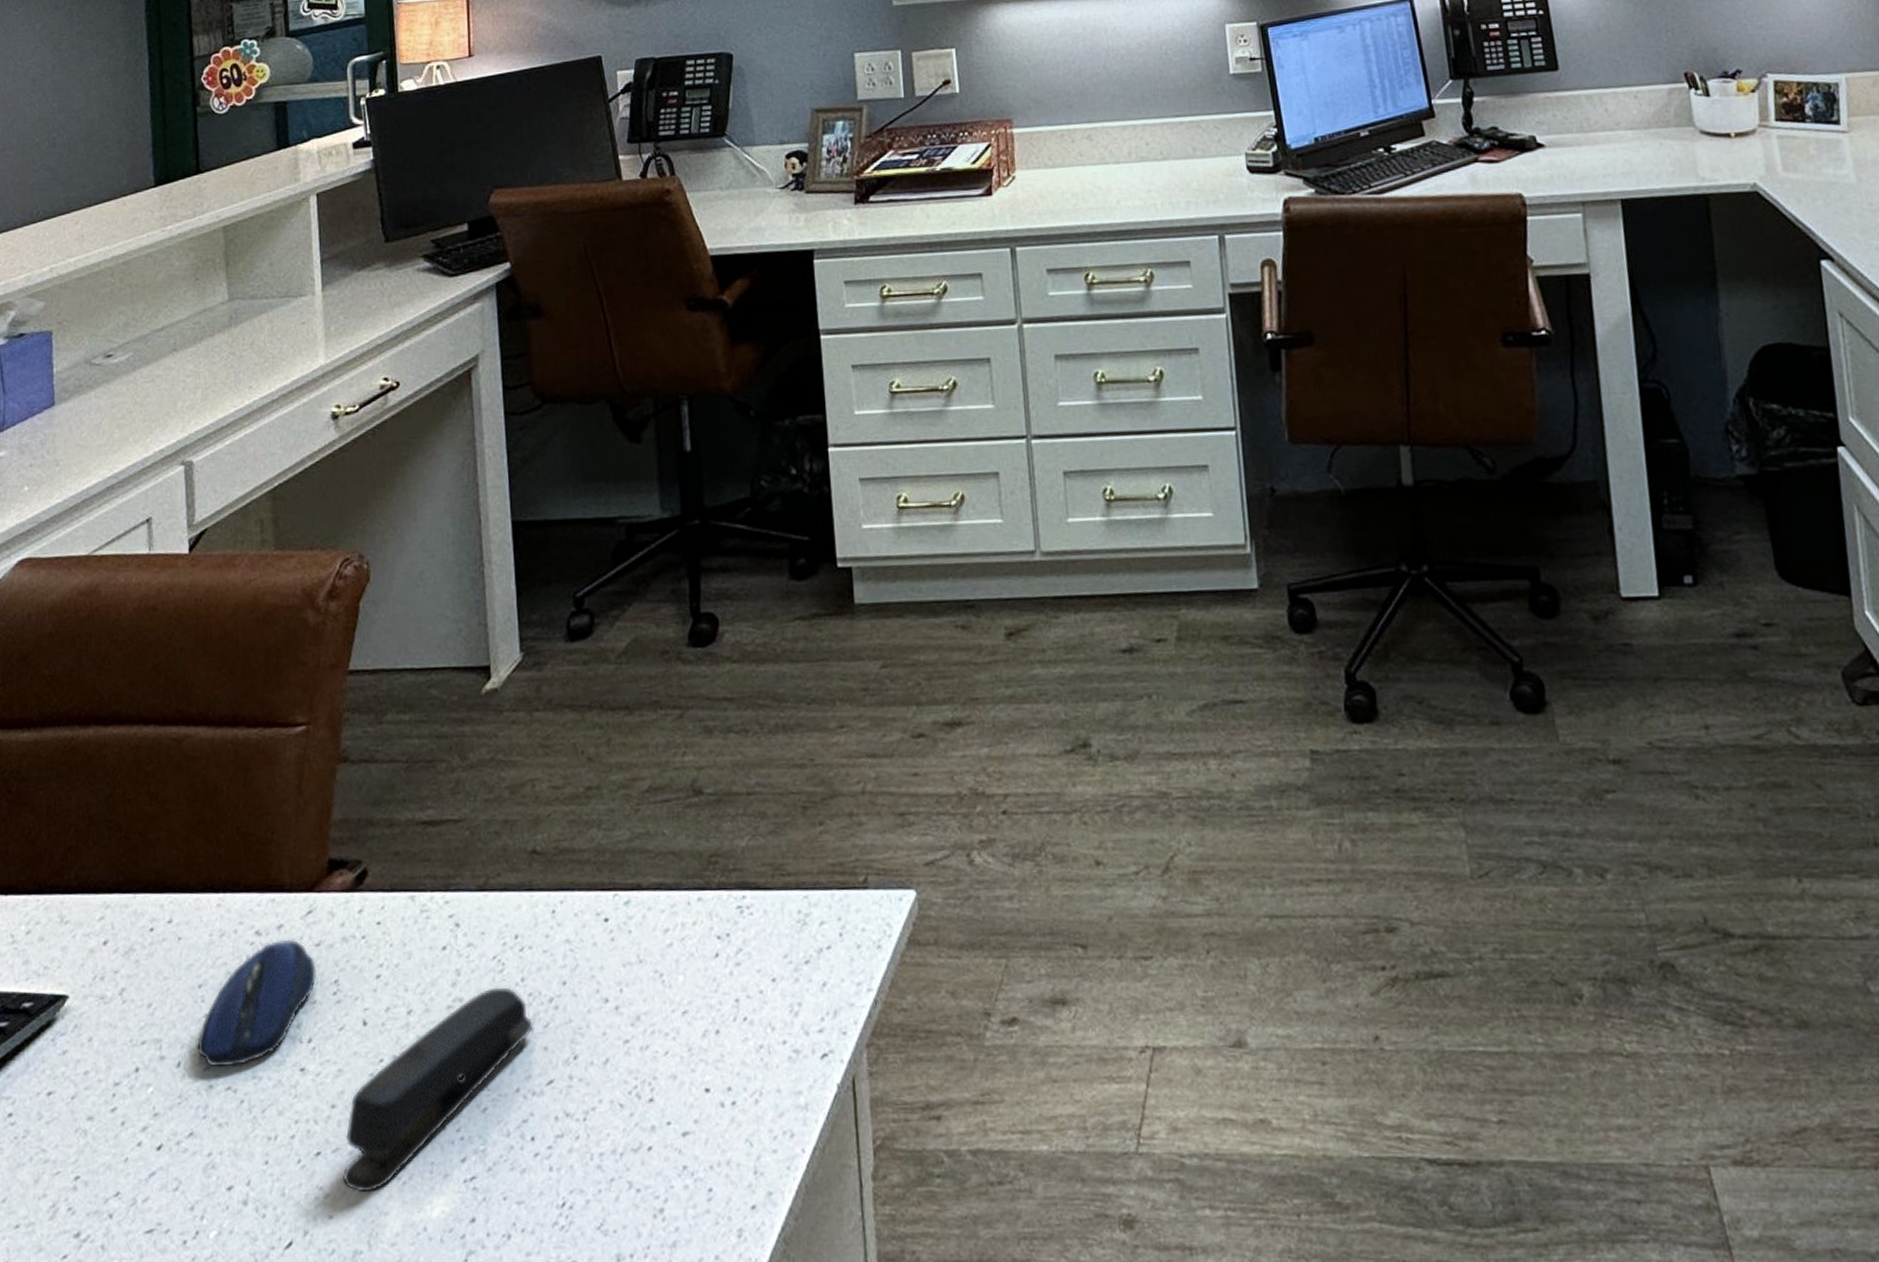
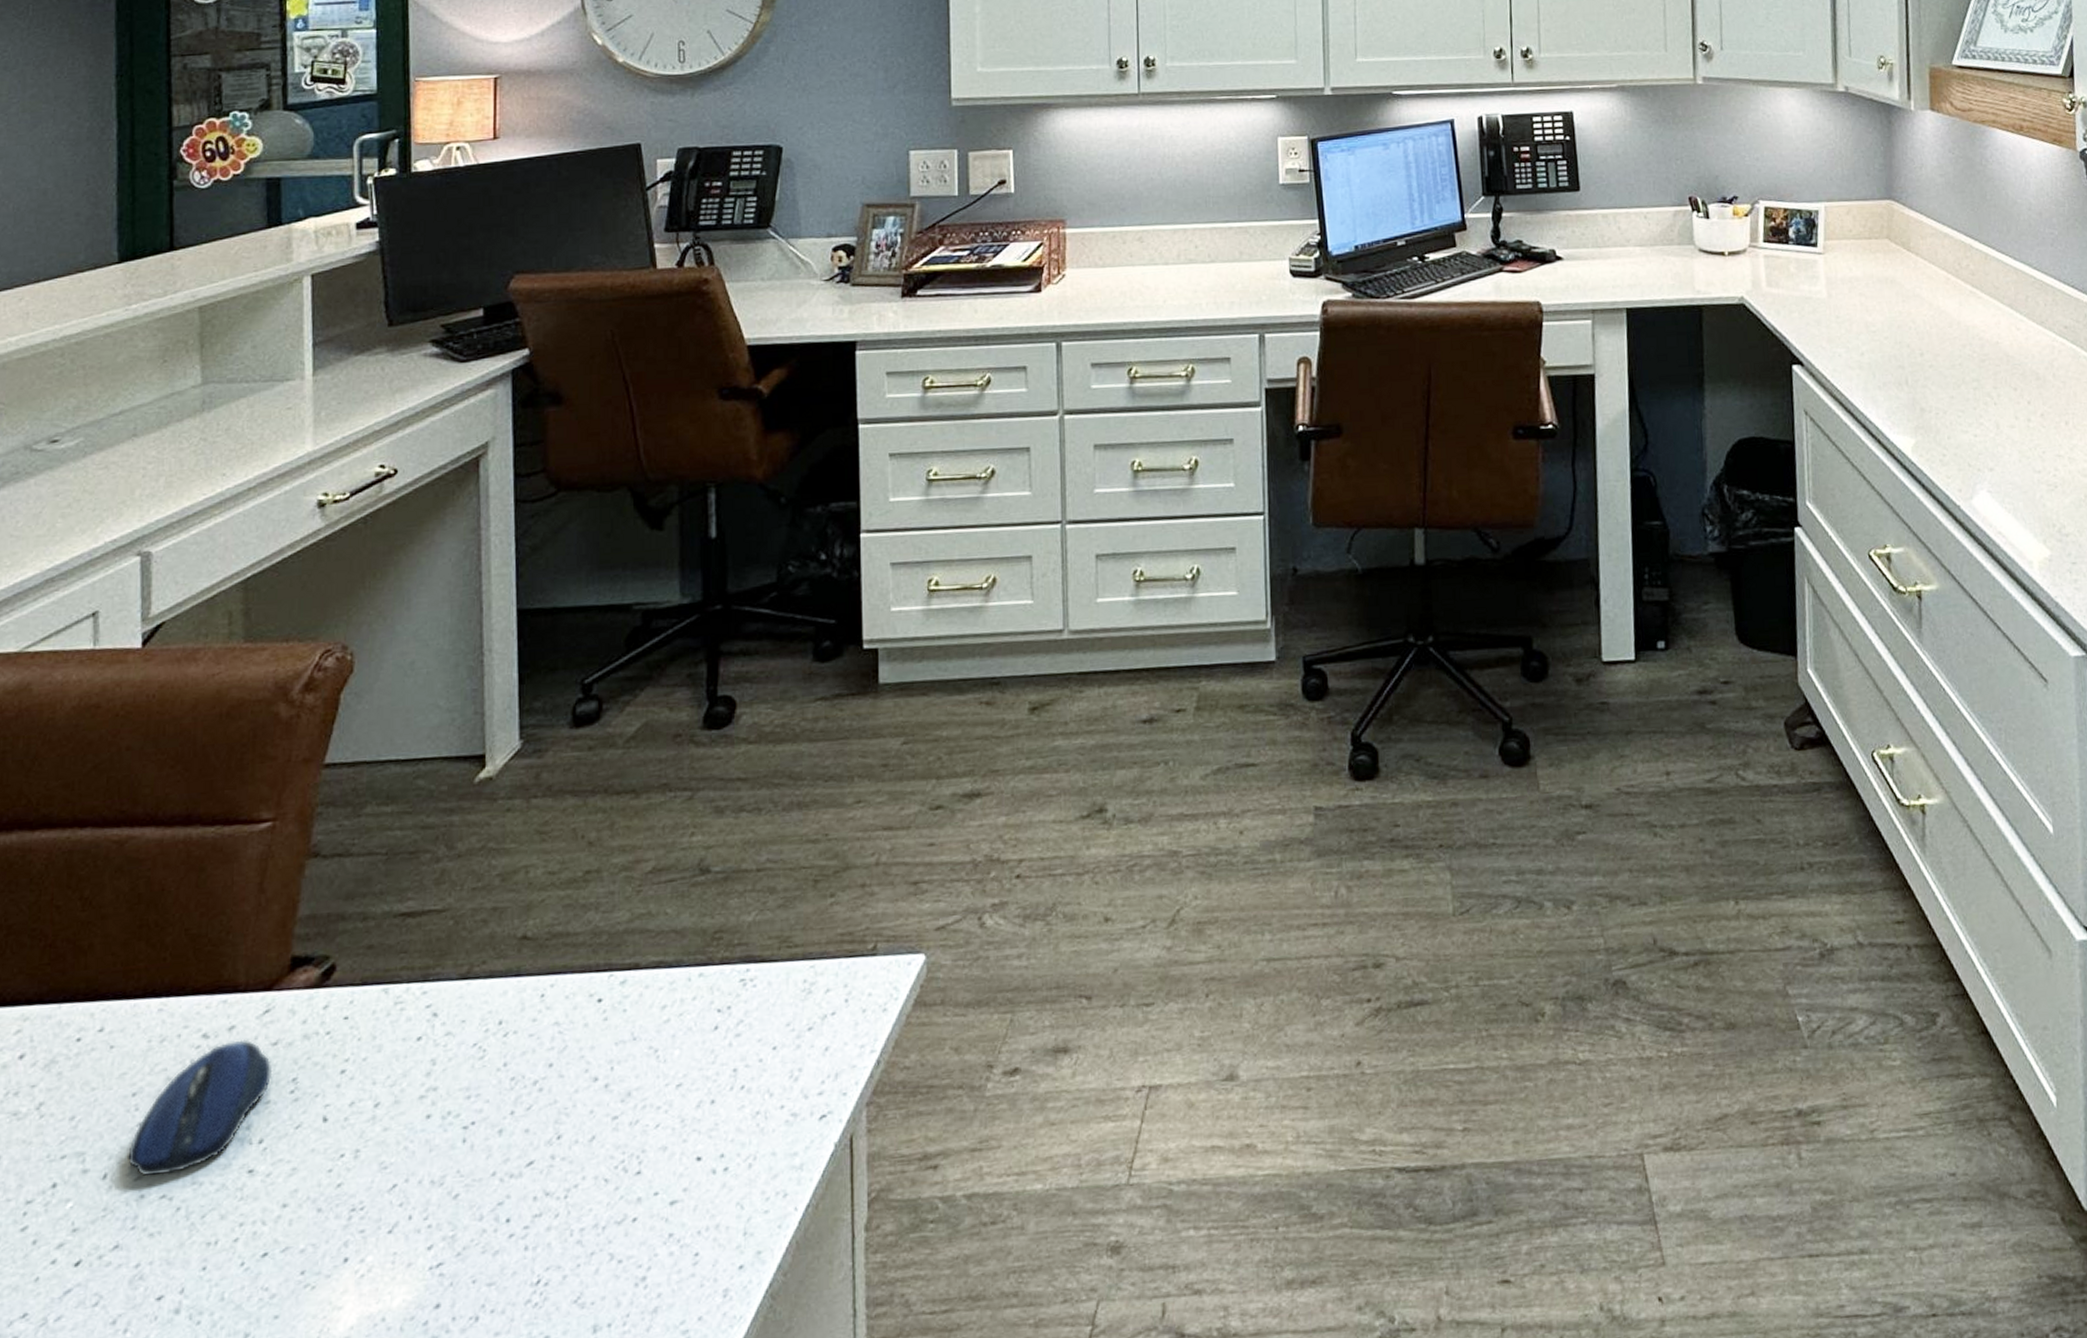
stapler: present [343,987,533,1193] -> none [292,1072,514,1290]

